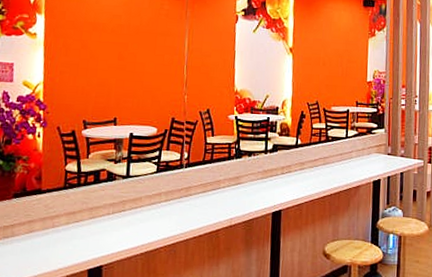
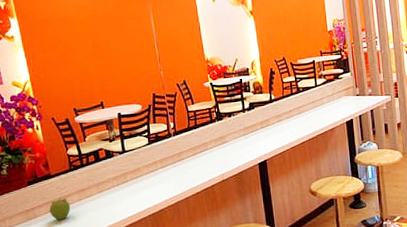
fruit: none [30,218,56,244] -> present [49,198,71,220]

